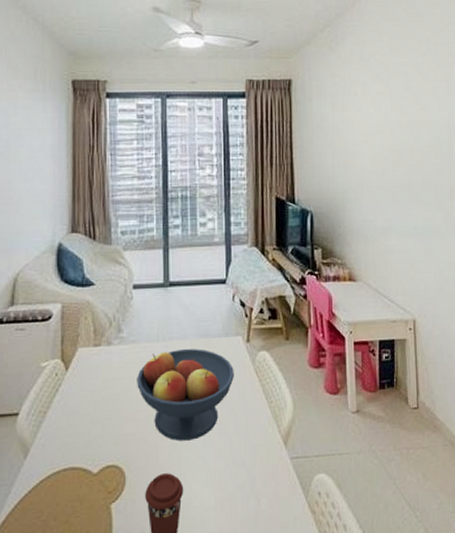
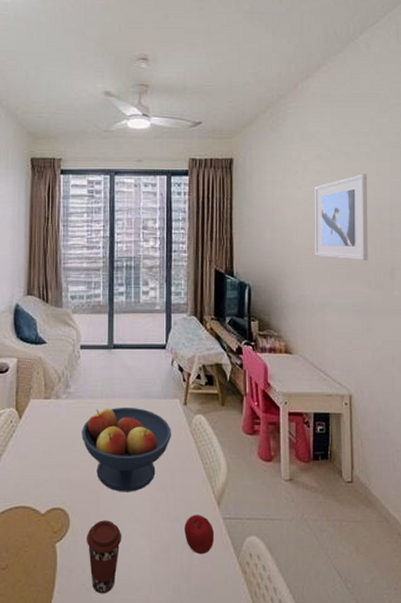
apple: none [250,457,282,499] -> present [184,515,215,555]
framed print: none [373,94,429,183] -> present [314,173,369,261]

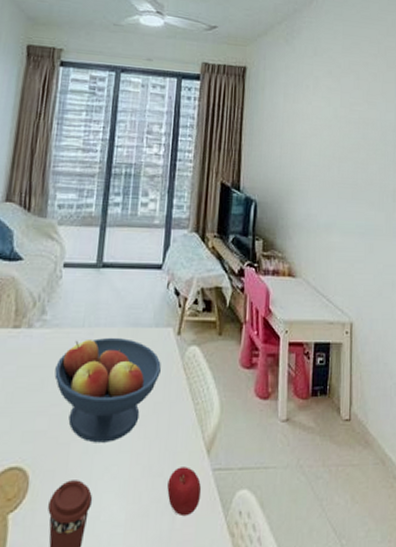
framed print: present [314,173,369,261] -> none [321,93,374,182]

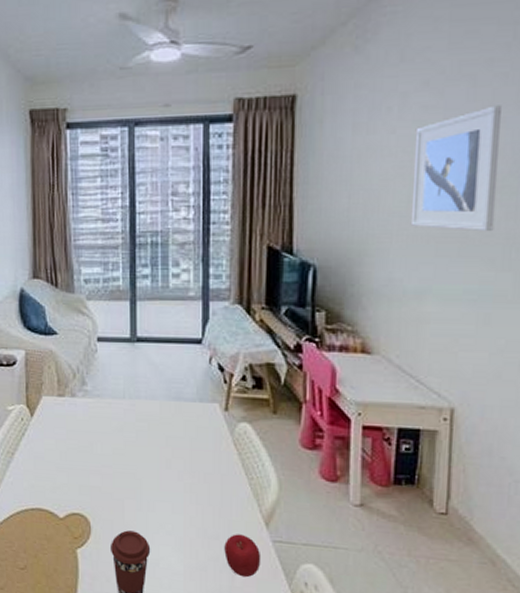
fruit bowl: present [54,337,161,443] -> none [102,409,209,504]
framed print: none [321,93,374,182] -> present [410,105,501,232]

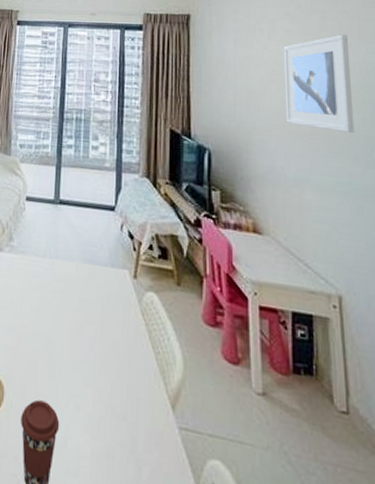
apple: present [224,534,262,578] -> none [131,415,168,471]

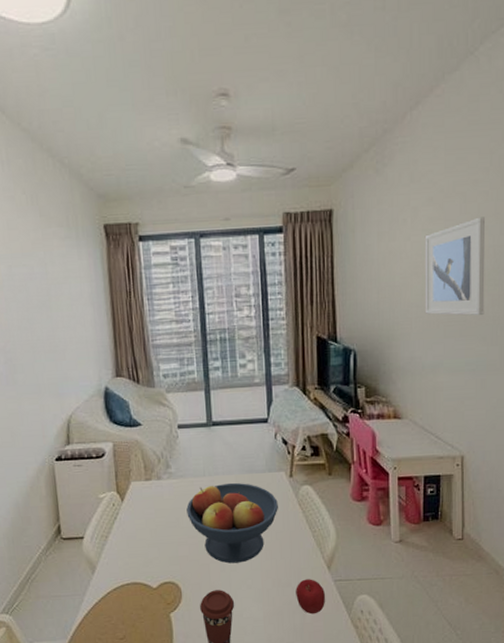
fruit bowl: none [22,268,119,373] -> present [186,482,278,564]
apple: none [131,415,168,471] -> present [296,579,326,615]

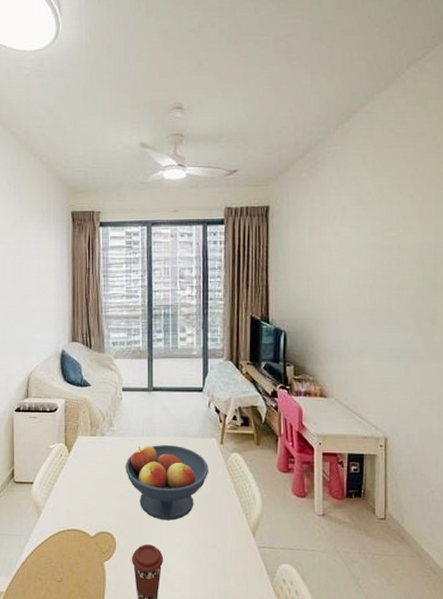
apple: present [296,579,326,615] -> none [221,543,250,578]
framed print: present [424,216,485,316] -> none [351,217,410,307]

